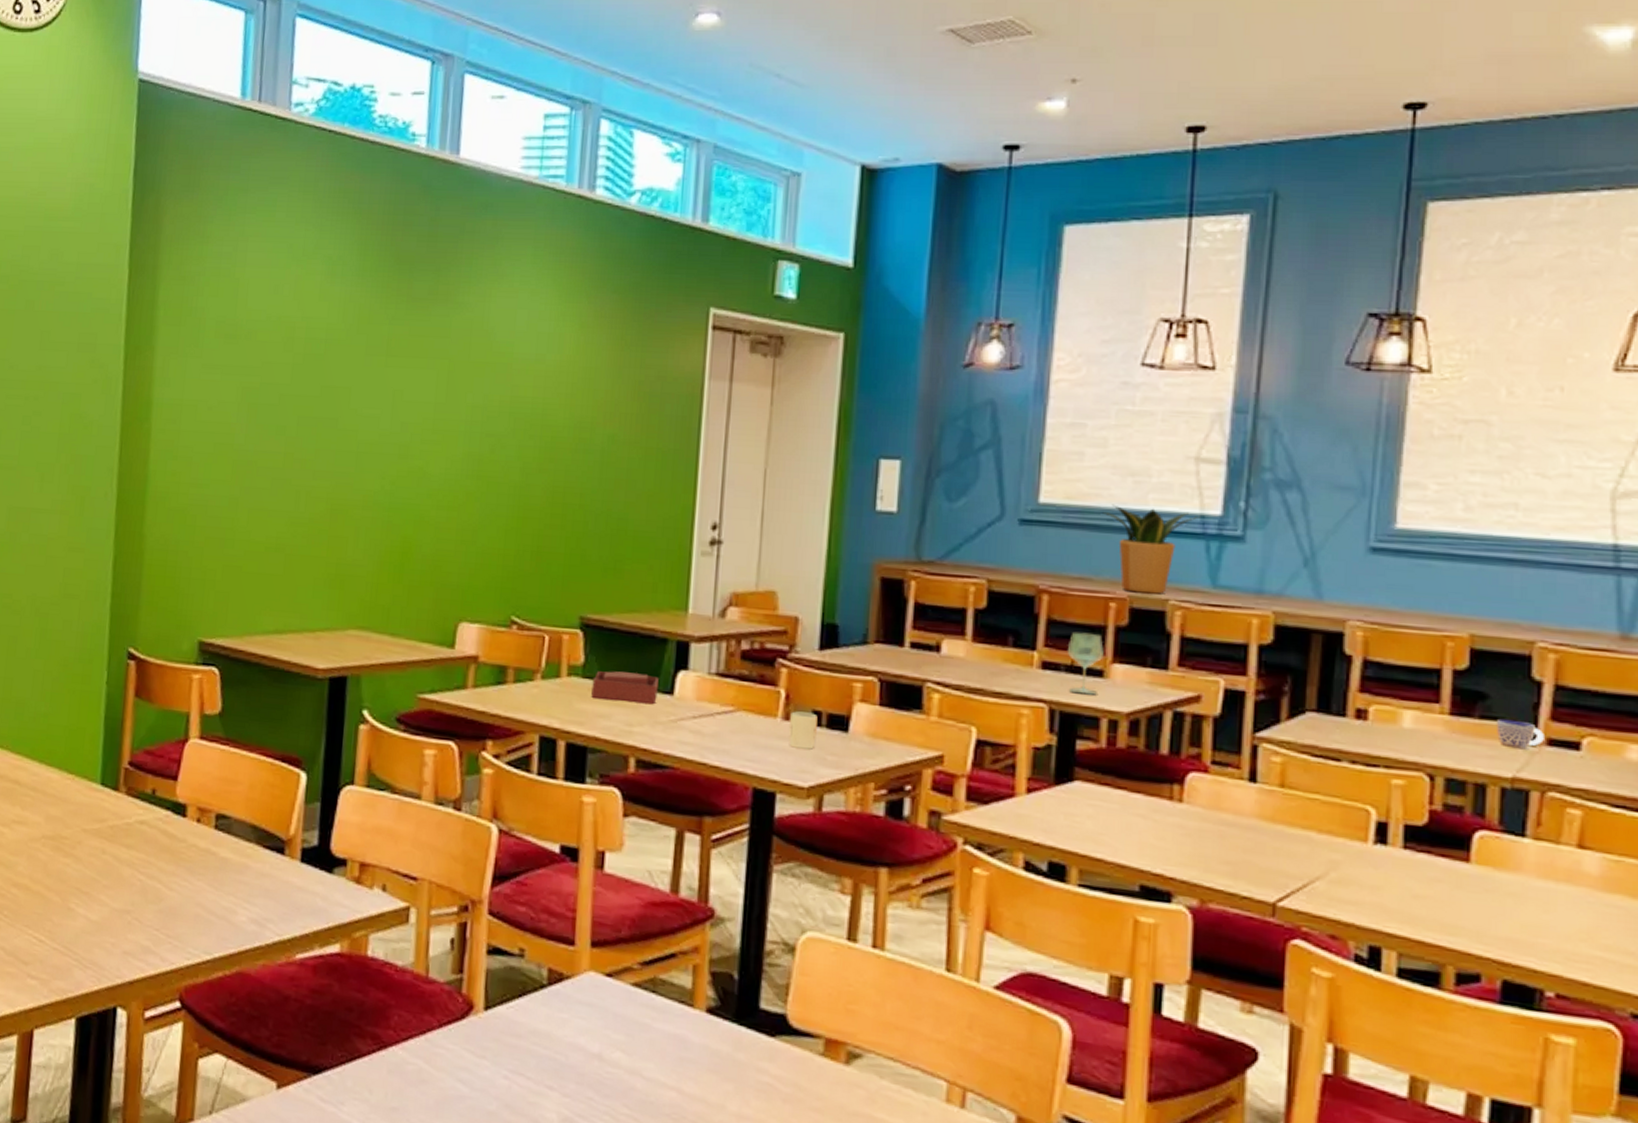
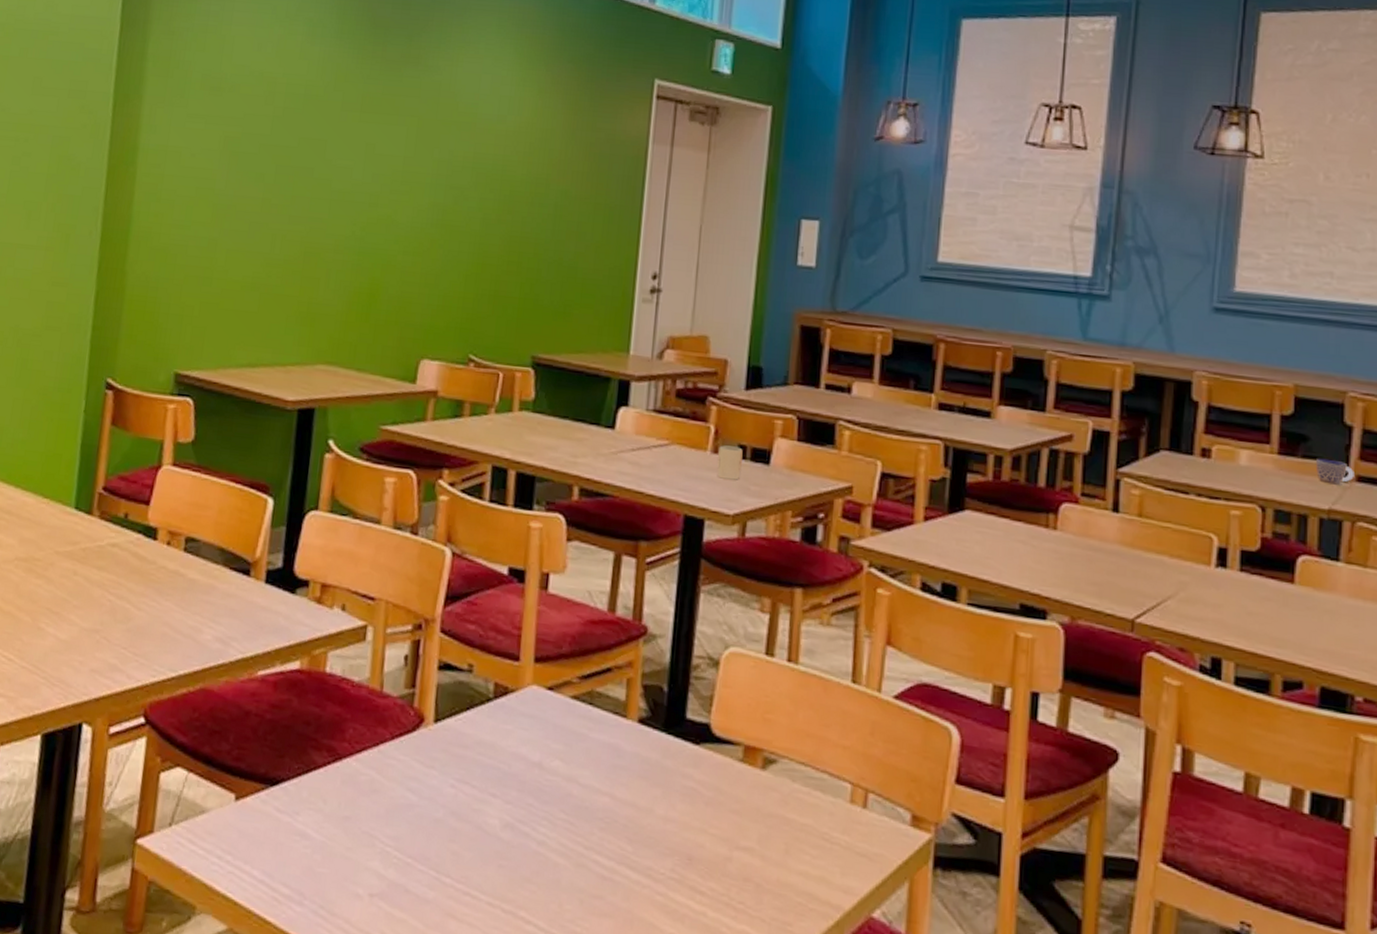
napkin holder: present [591,671,659,705] -> none [540,406,602,438]
wine glass: present [1067,631,1104,695] -> none [960,377,992,434]
potted plant: present [1102,504,1200,595] -> none [991,264,1073,345]

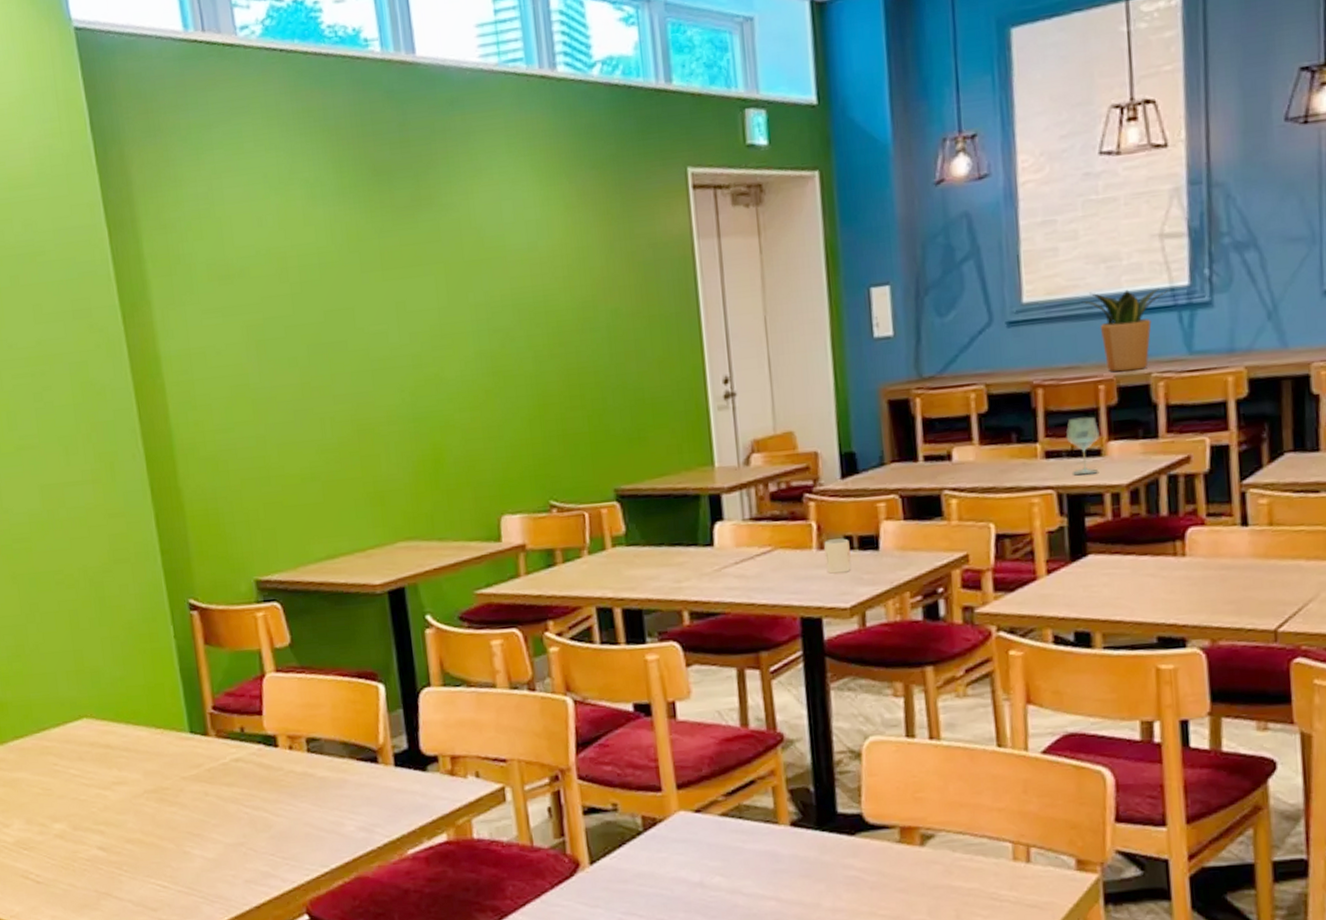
wine glass: none [960,377,992,434] -> present [1066,416,1100,476]
potted plant: none [991,264,1073,345] -> present [1081,287,1170,372]

